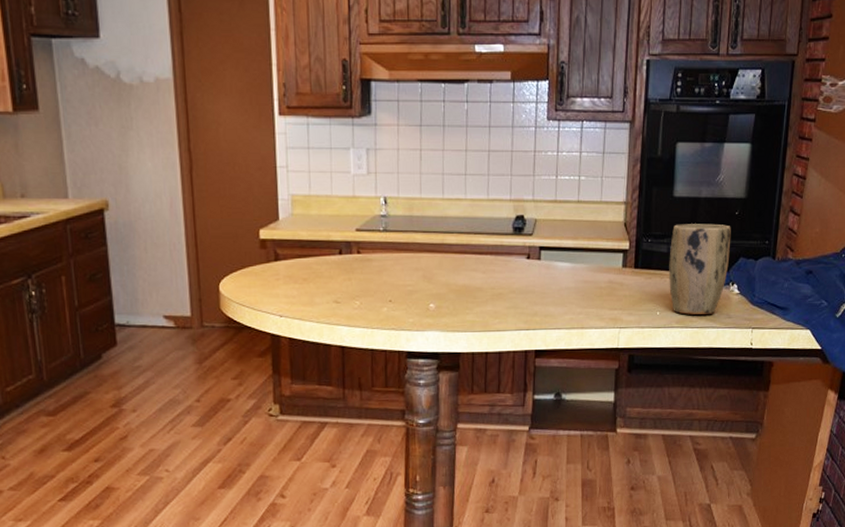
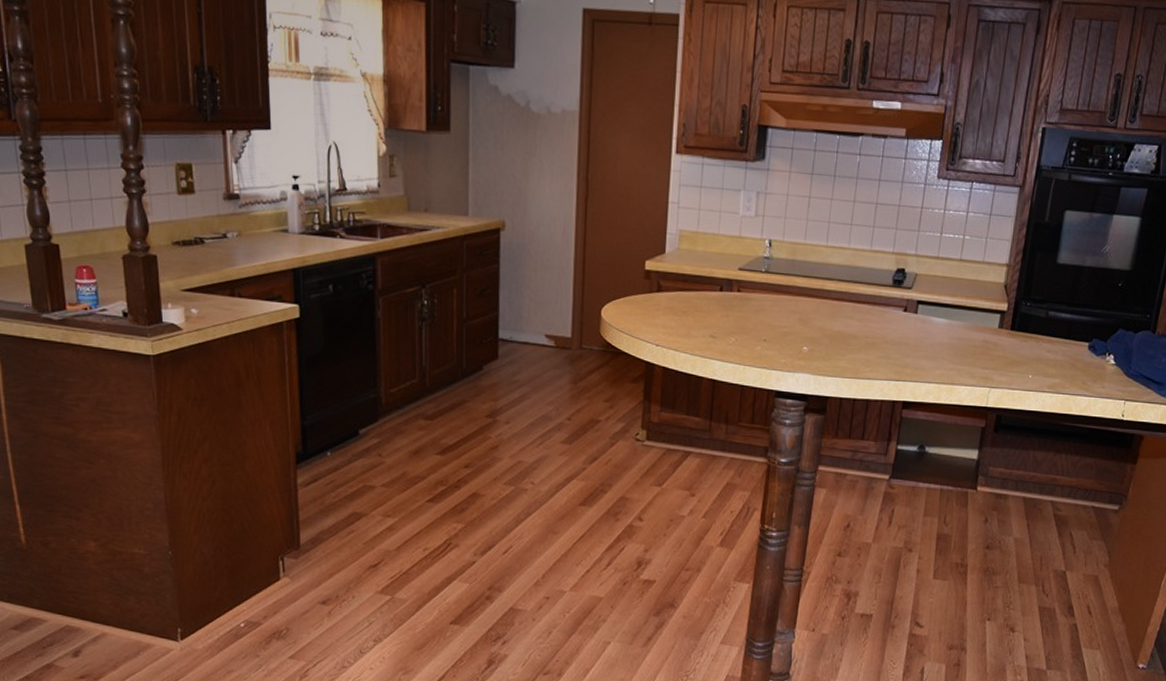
plant pot: present [669,223,731,315] -> none [1044,290,1113,382]

